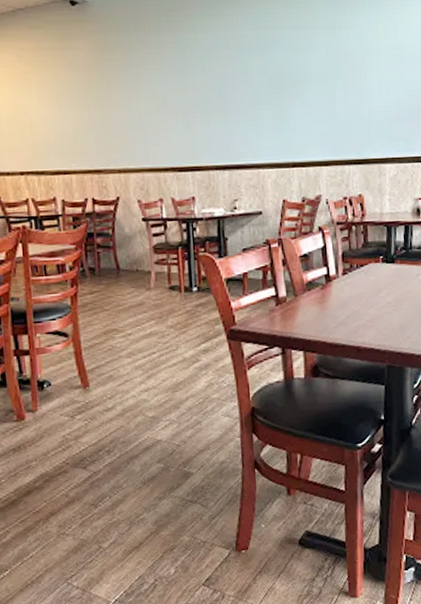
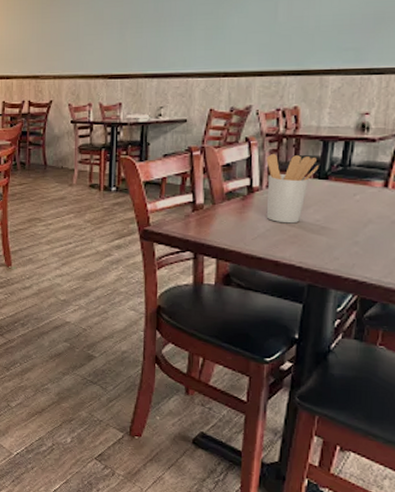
utensil holder: none [339,241,386,309] -> present [266,154,319,224]

